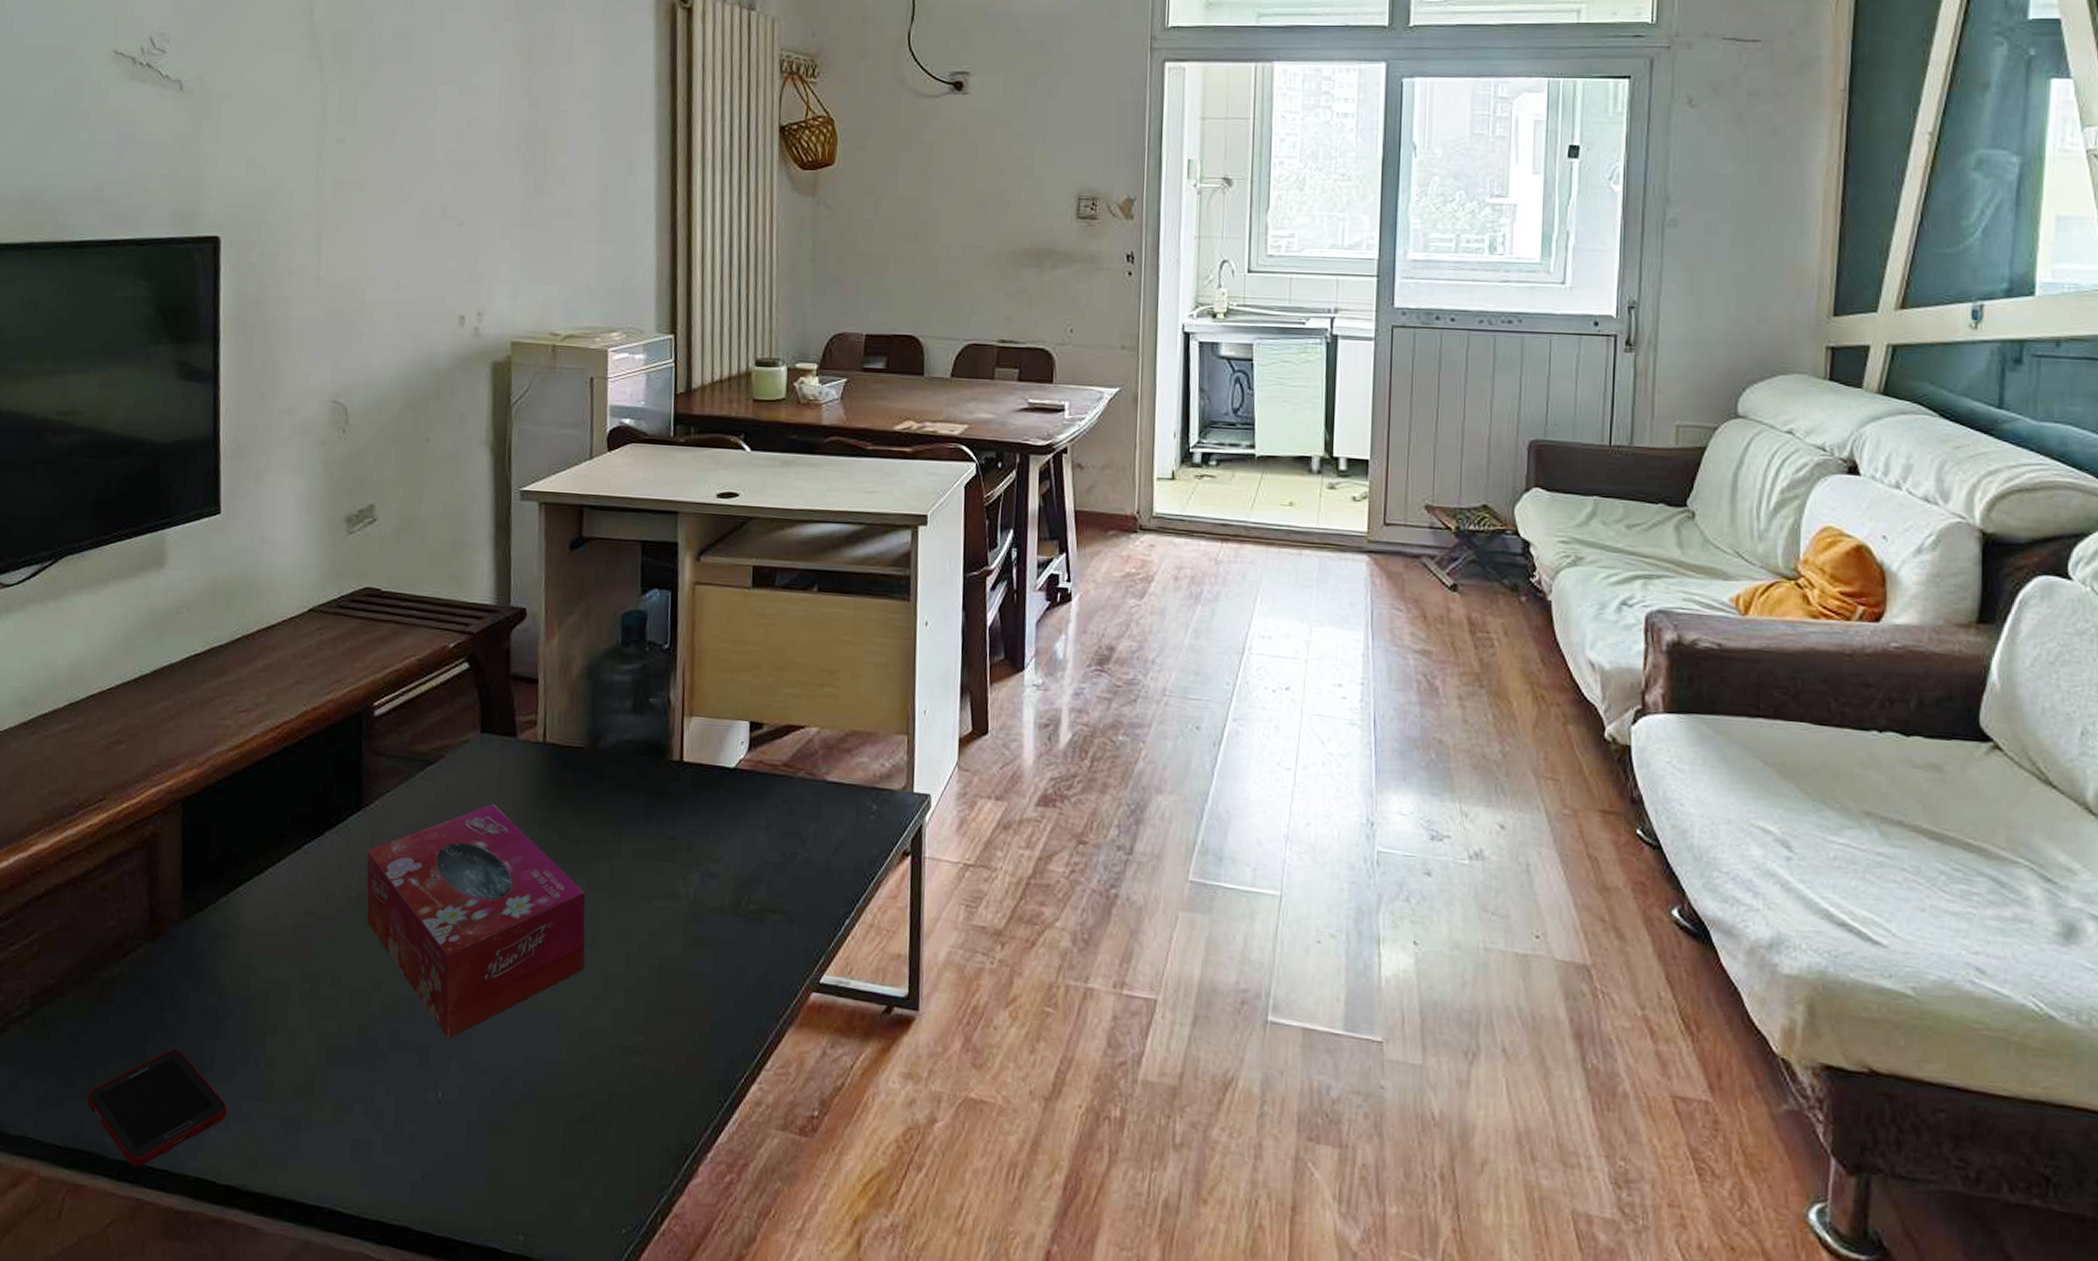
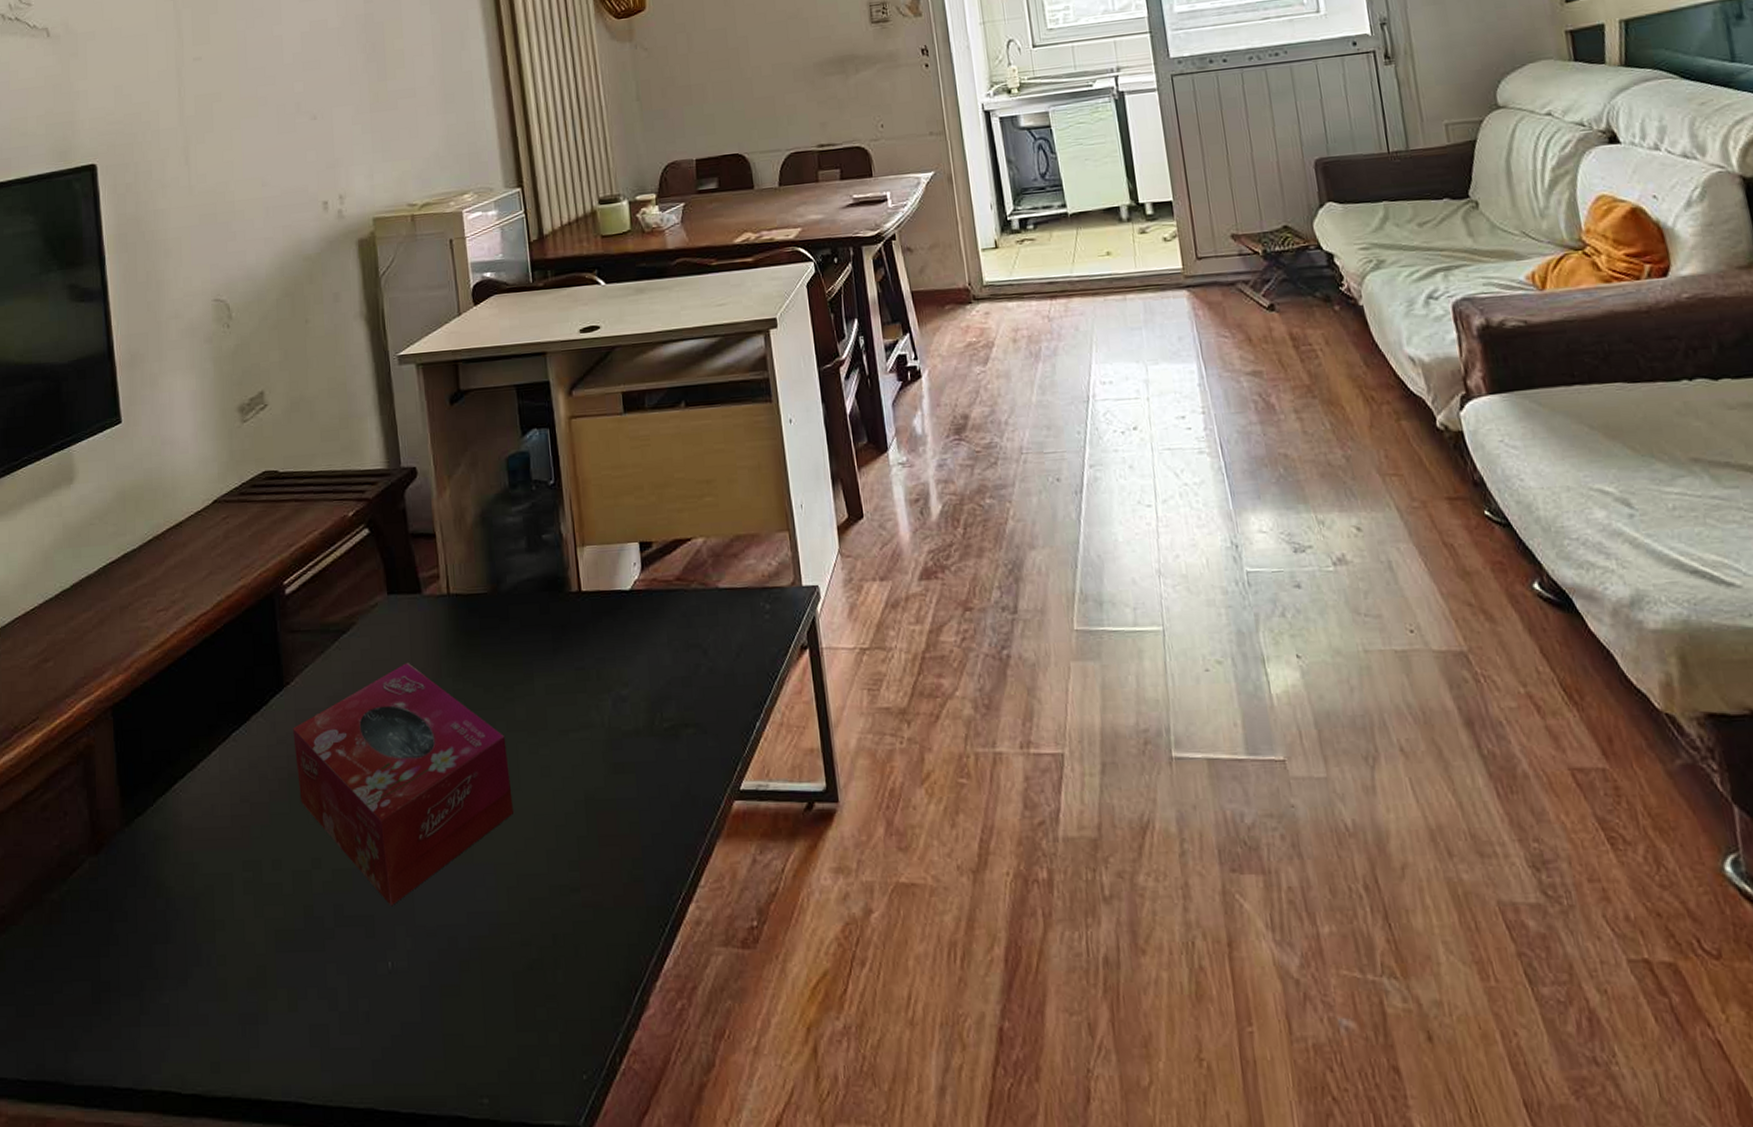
cell phone: present [86,1049,228,1167] -> none [47,961,185,1090]

